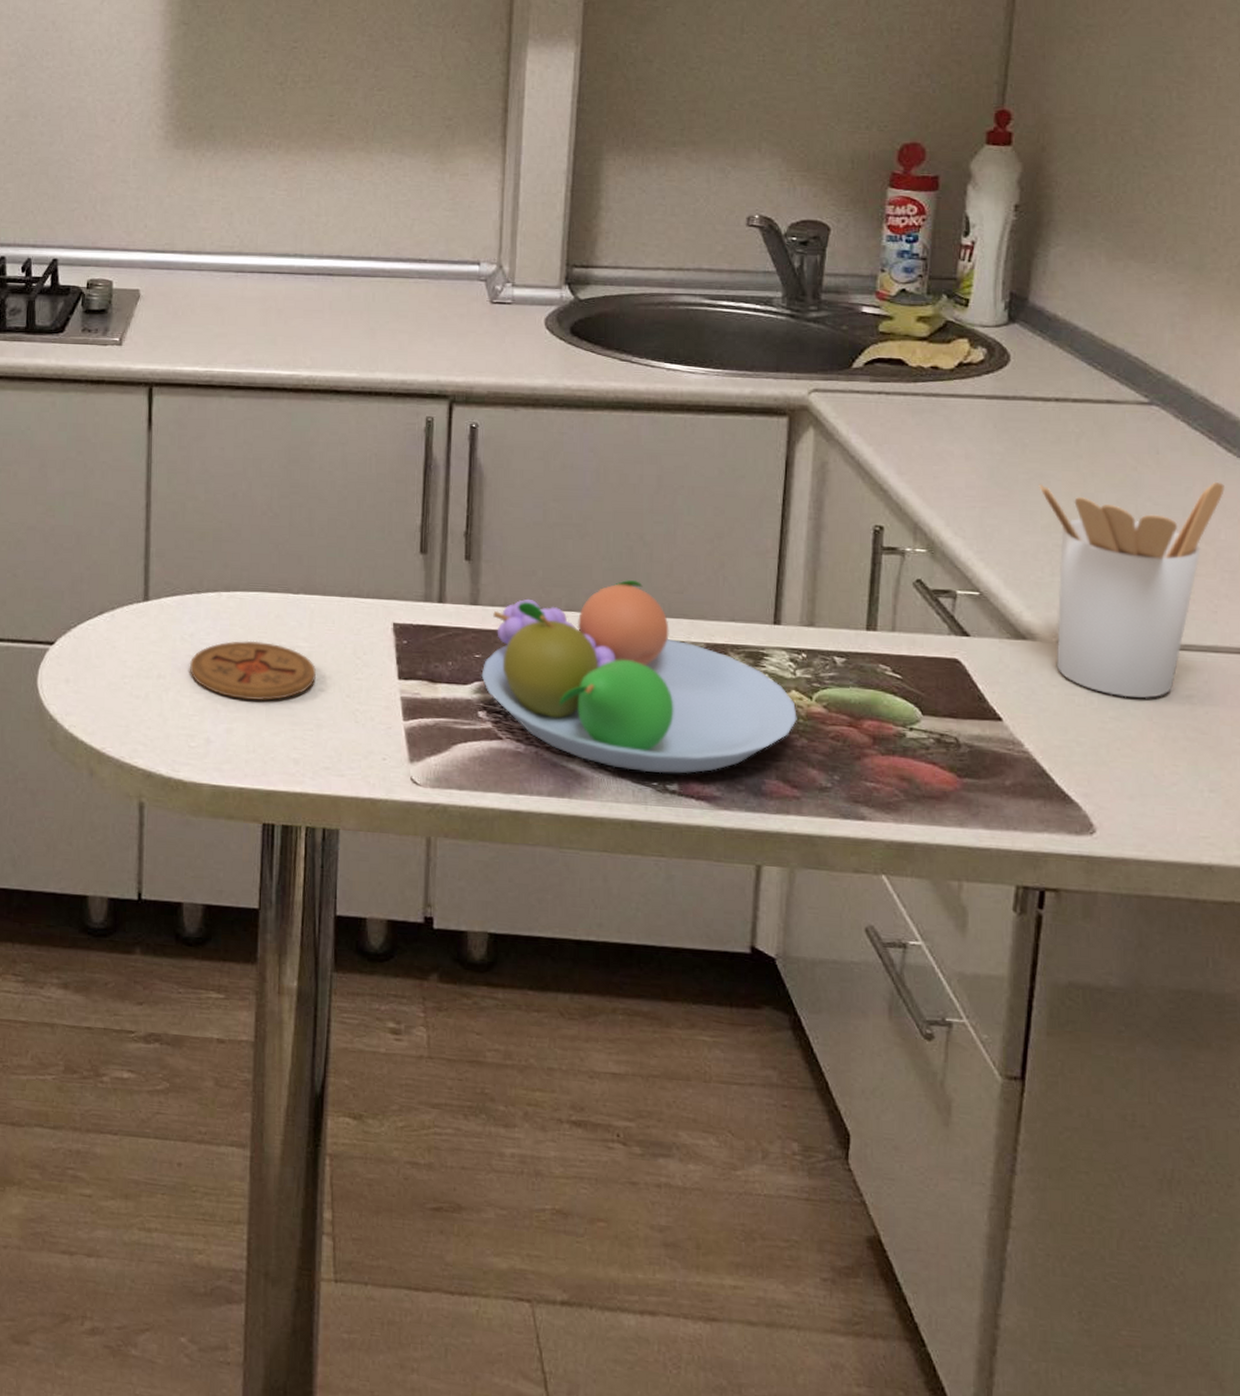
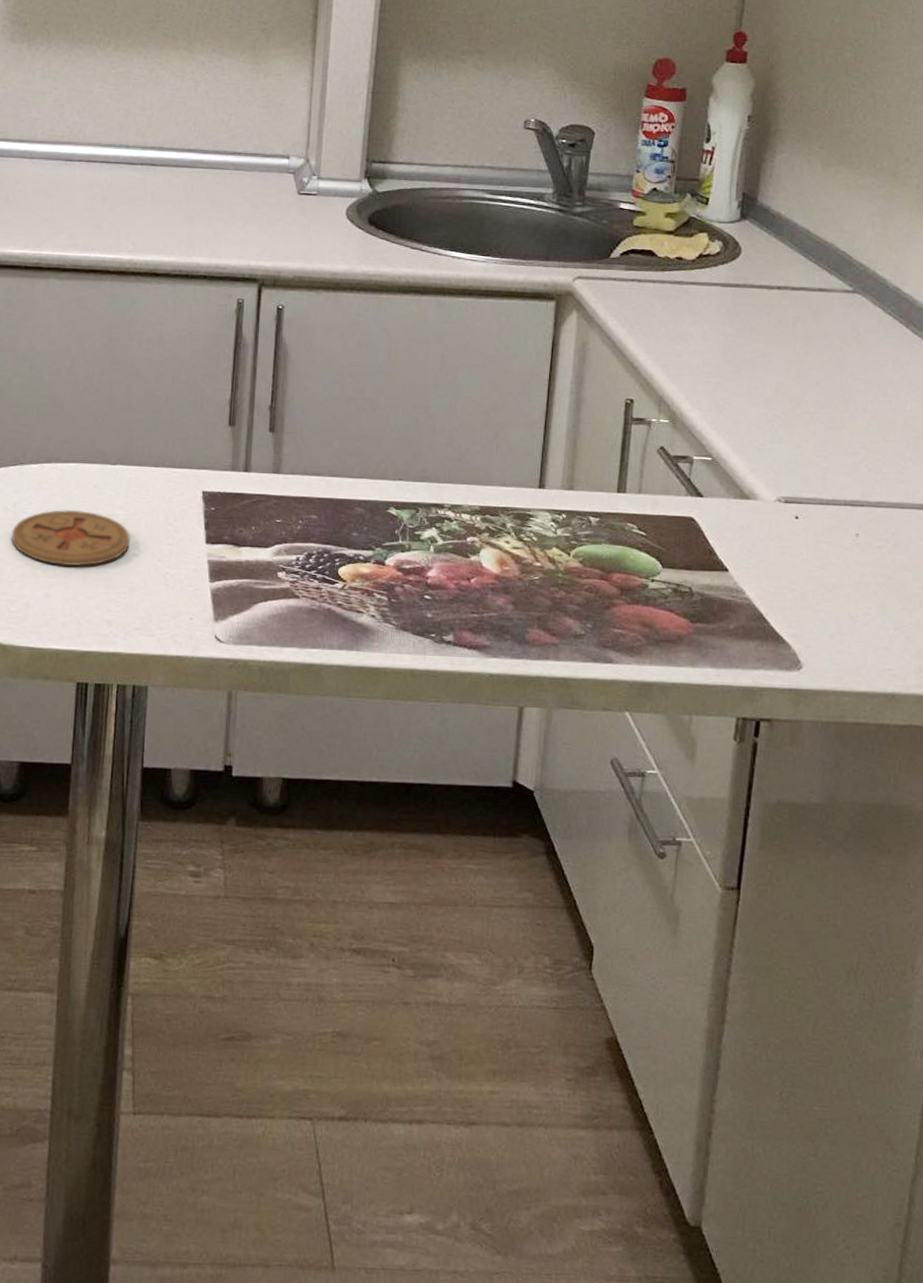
fruit bowl: present [481,580,797,774] -> none [281,449,557,626]
utensil holder: present [1039,481,1225,699] -> none [762,359,911,550]

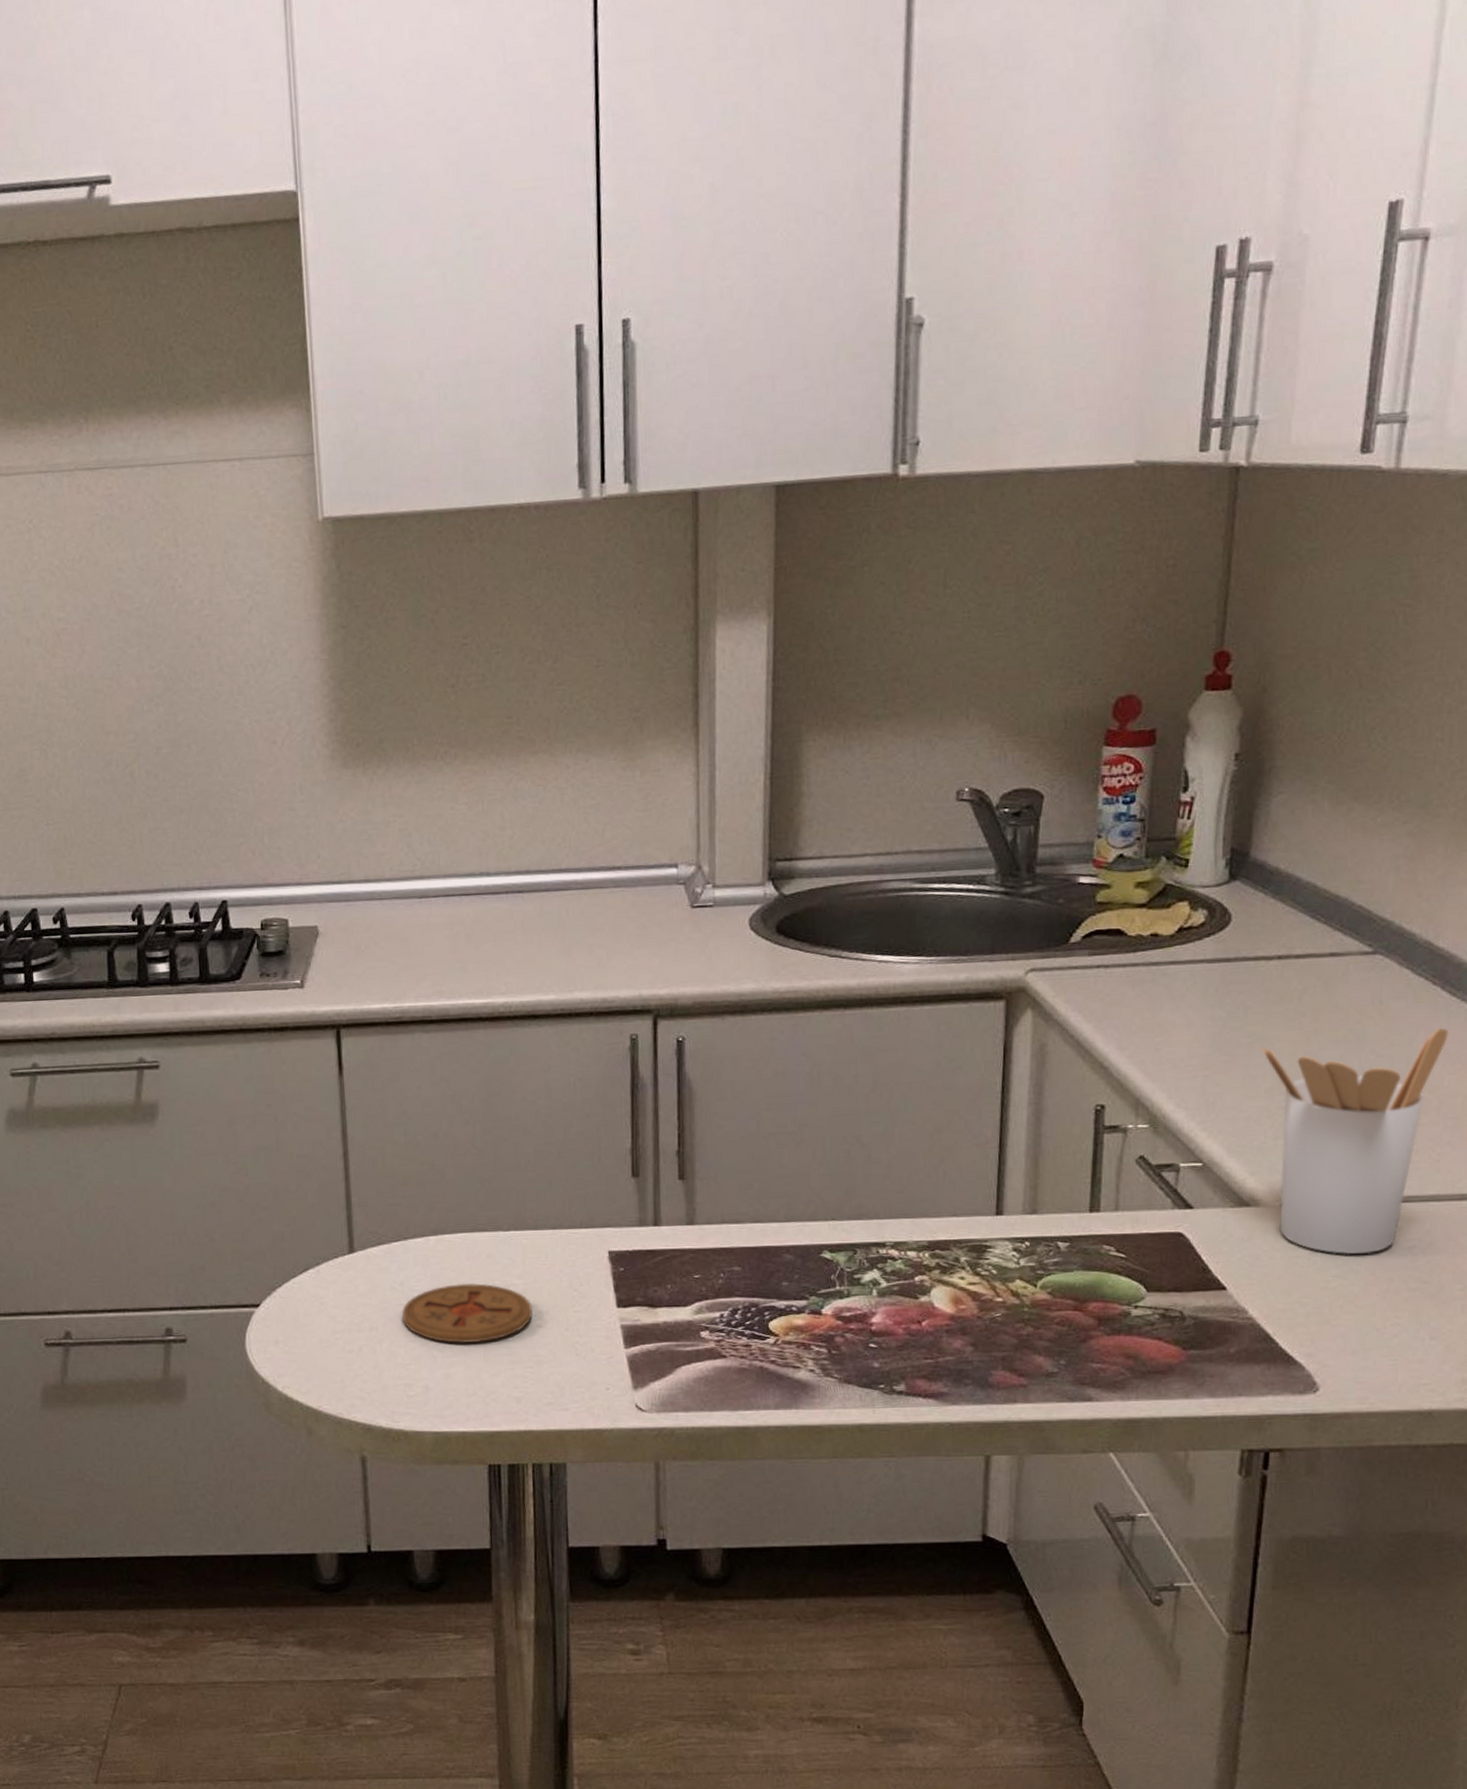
utensil holder: none [762,359,911,550] -> present [1261,1027,1448,1255]

